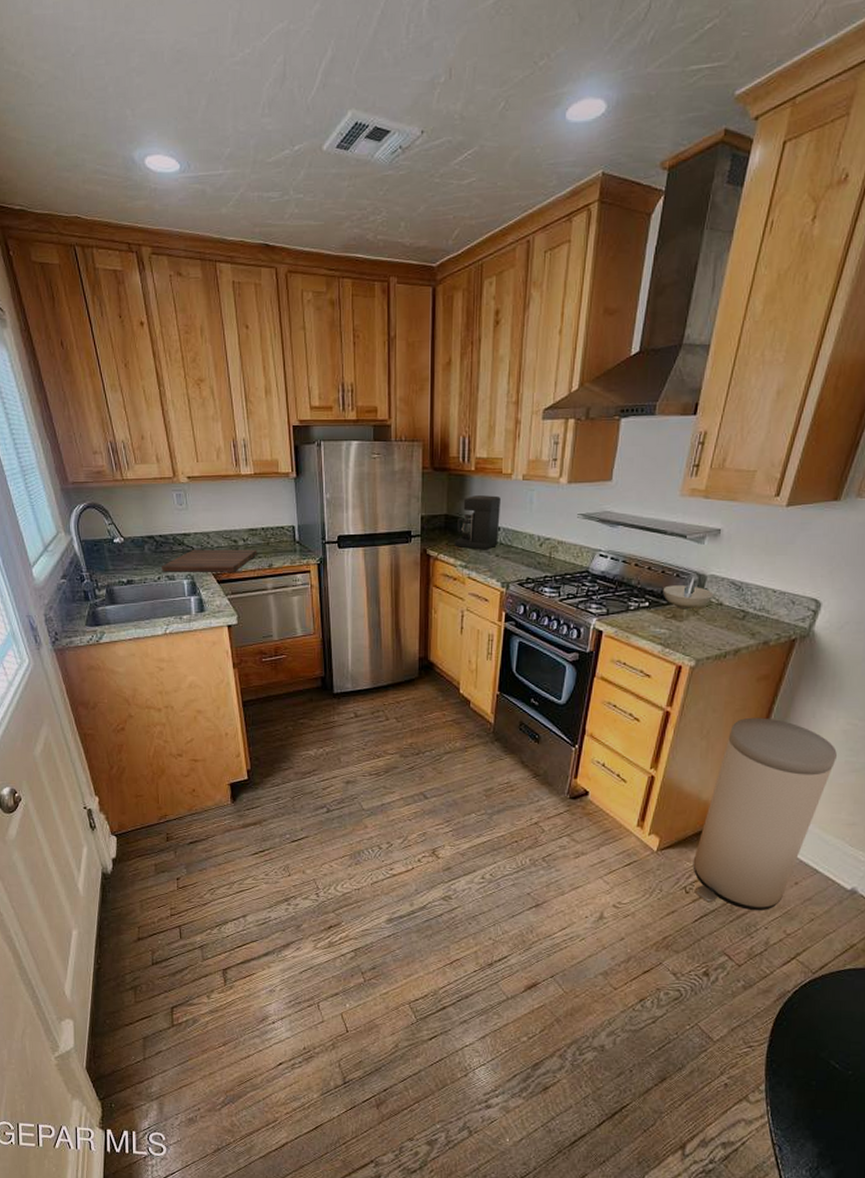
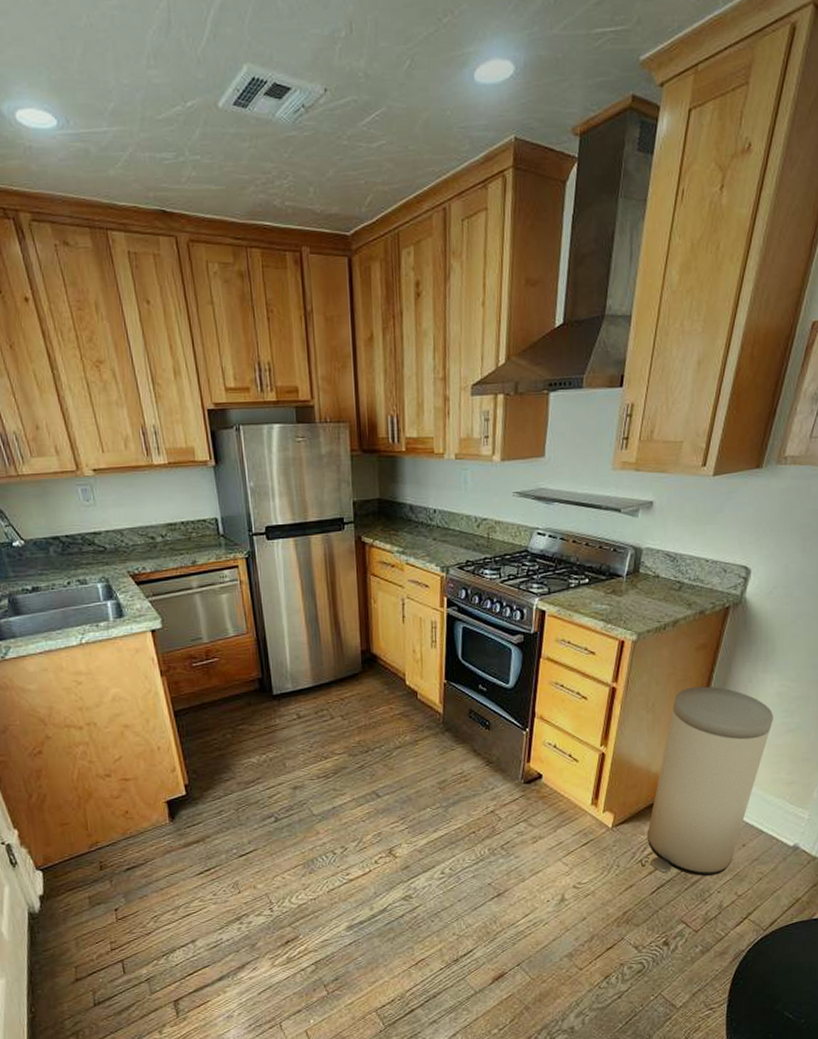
cutting board: present [161,549,257,572] -> none [70,545,179,576]
coffee maker: present [454,495,501,550] -> none [390,476,435,535]
bowl: present [662,585,714,610] -> none [601,559,650,584]

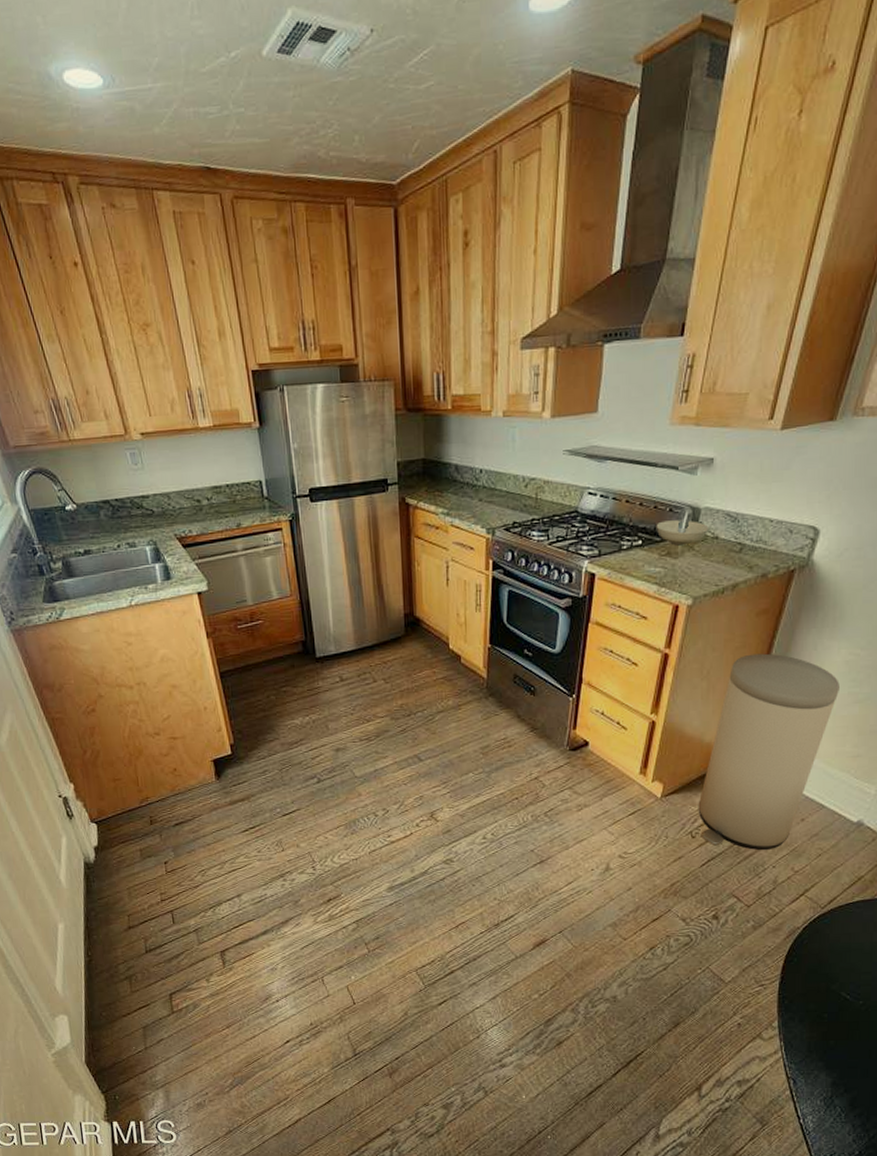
bowl: none [601,559,650,584] -> present [656,520,709,546]

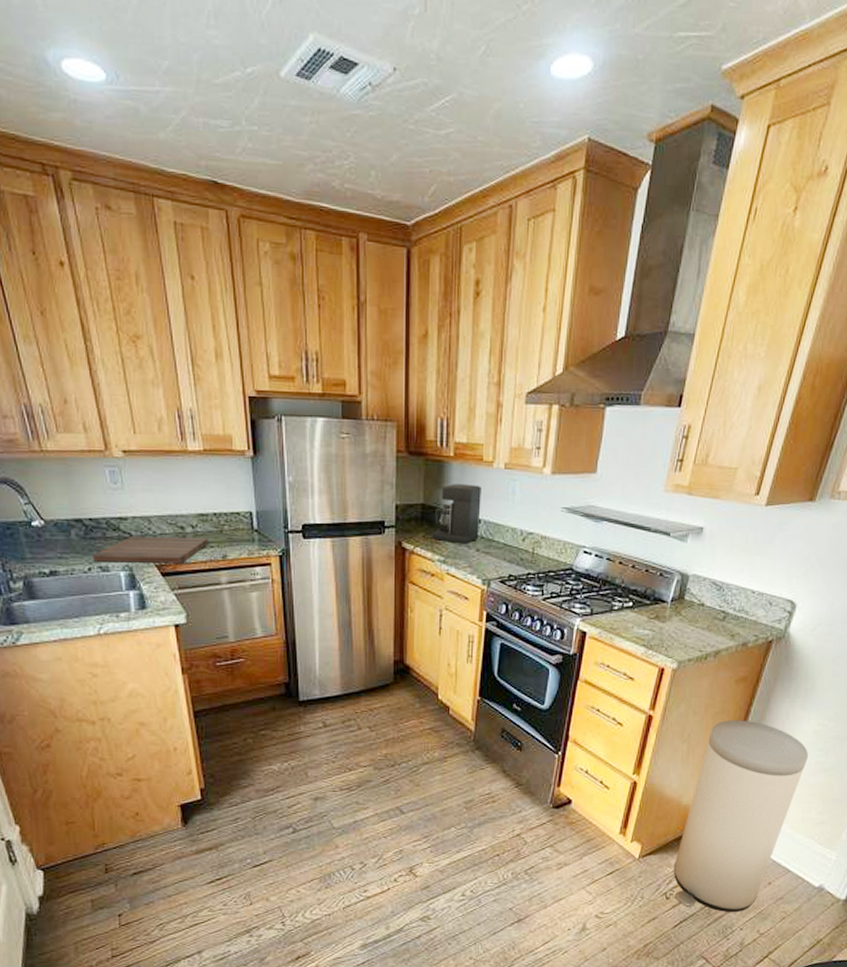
cutting board: none [119,508,224,539] -> present [91,536,209,563]
coffee maker: none [434,435,482,495] -> present [432,484,481,544]
bowl: present [656,520,709,546] -> none [646,585,696,610]

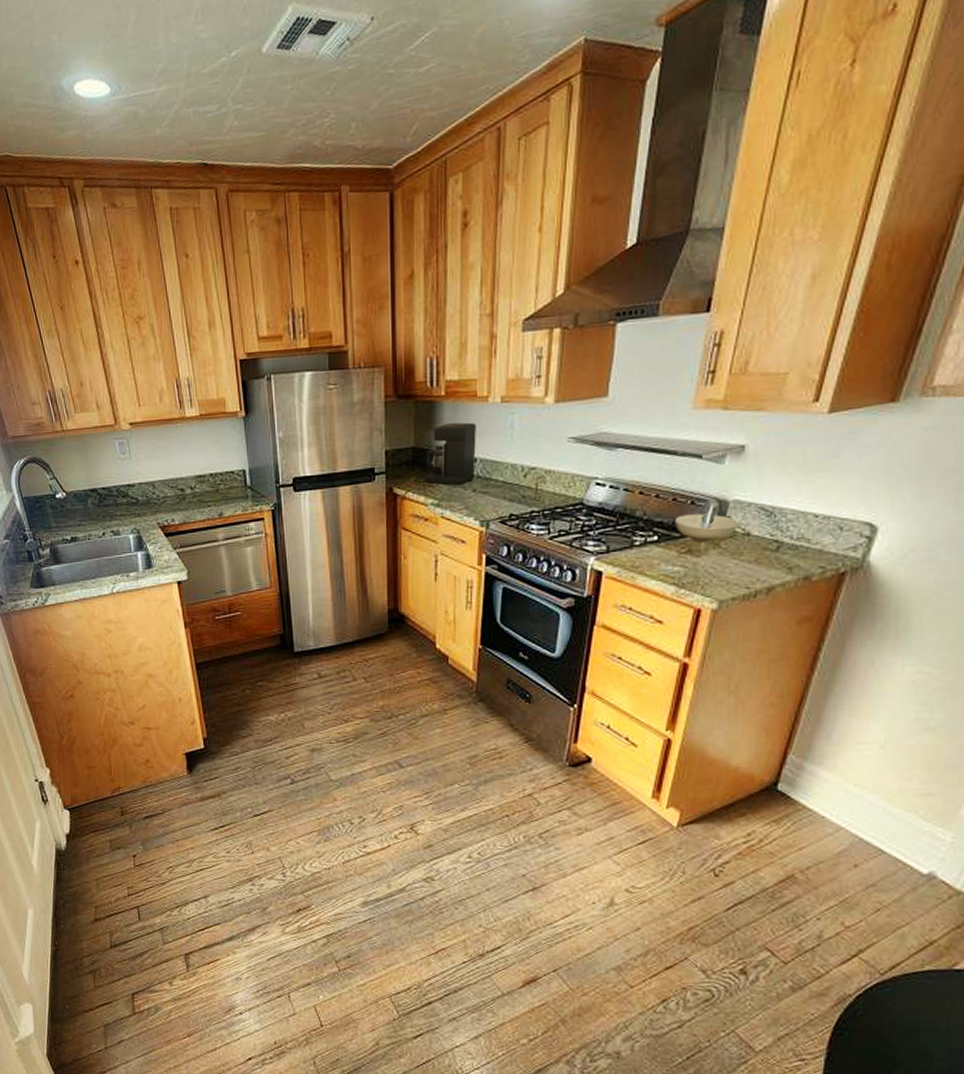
cutting board: present [91,536,209,563] -> none [105,497,206,527]
bowl: none [646,585,696,610] -> present [674,514,739,543]
pedal bin: present [673,720,808,912] -> none [722,667,904,898]

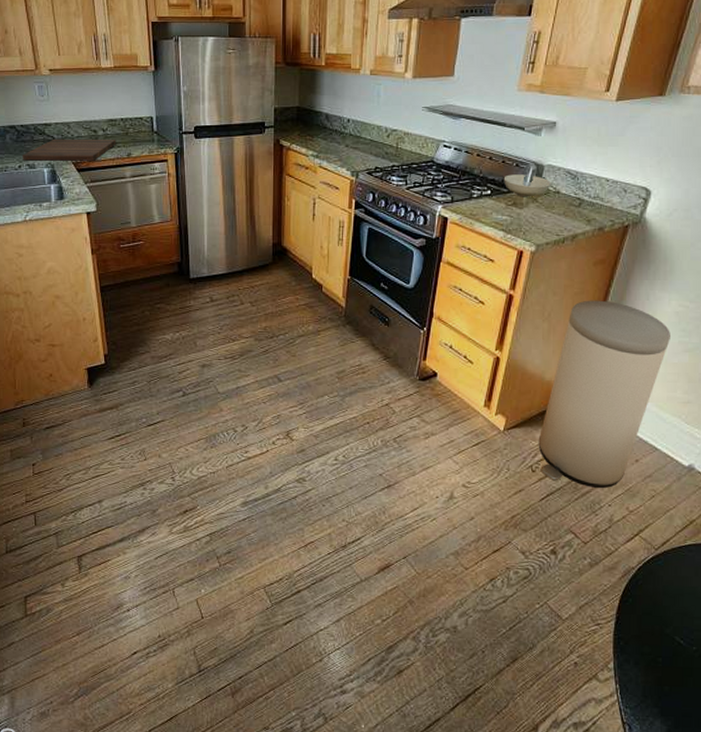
cutting board: none [105,497,206,527] -> present [21,139,116,161]
coffee maker: present [424,422,476,486] -> none [306,89,350,141]
pedal bin: none [722,667,904,898] -> present [538,300,670,488]

